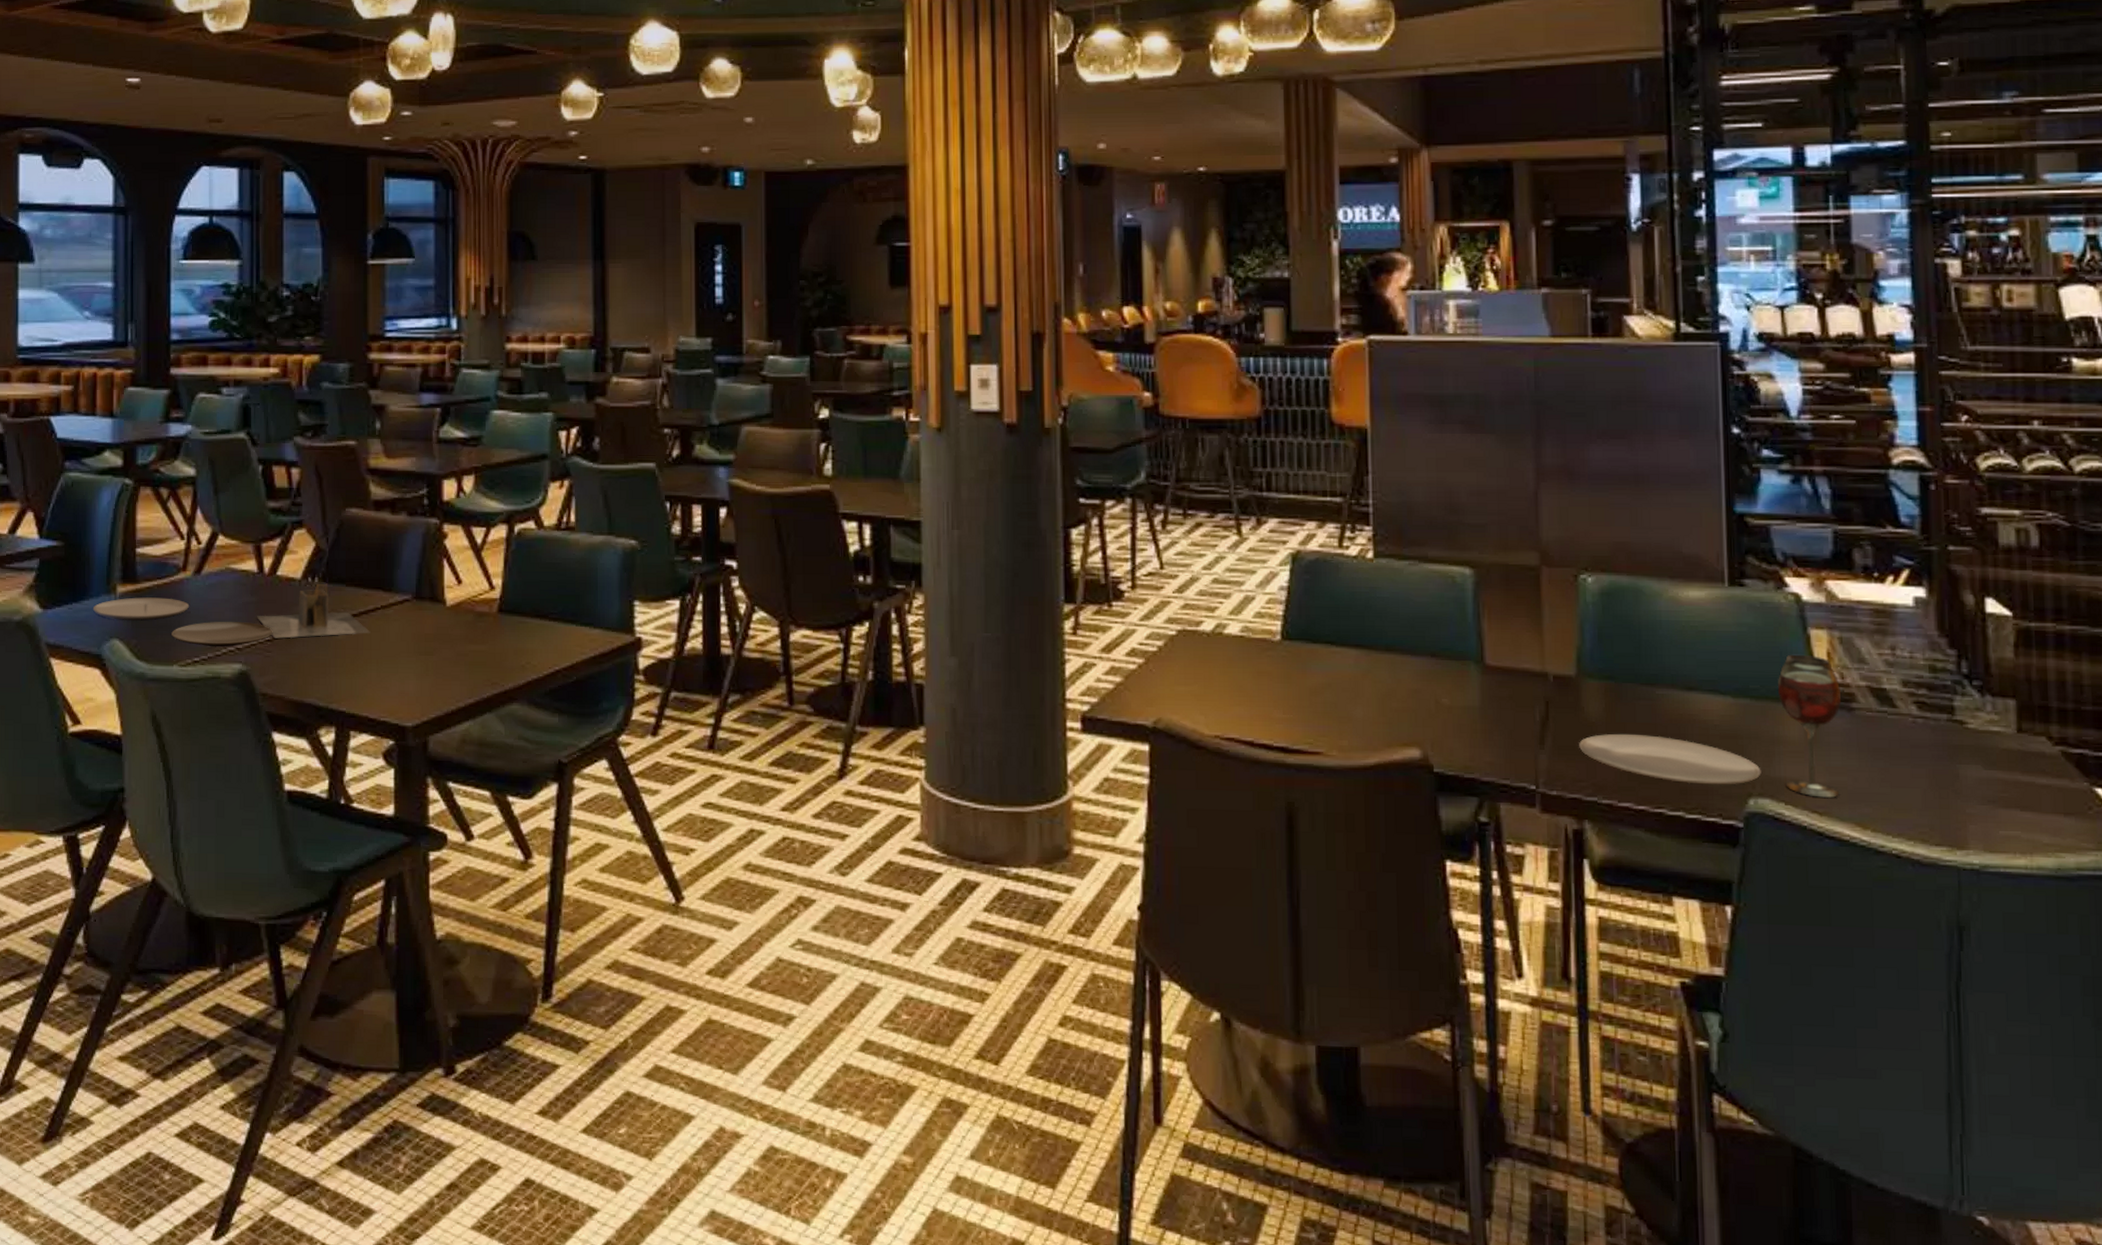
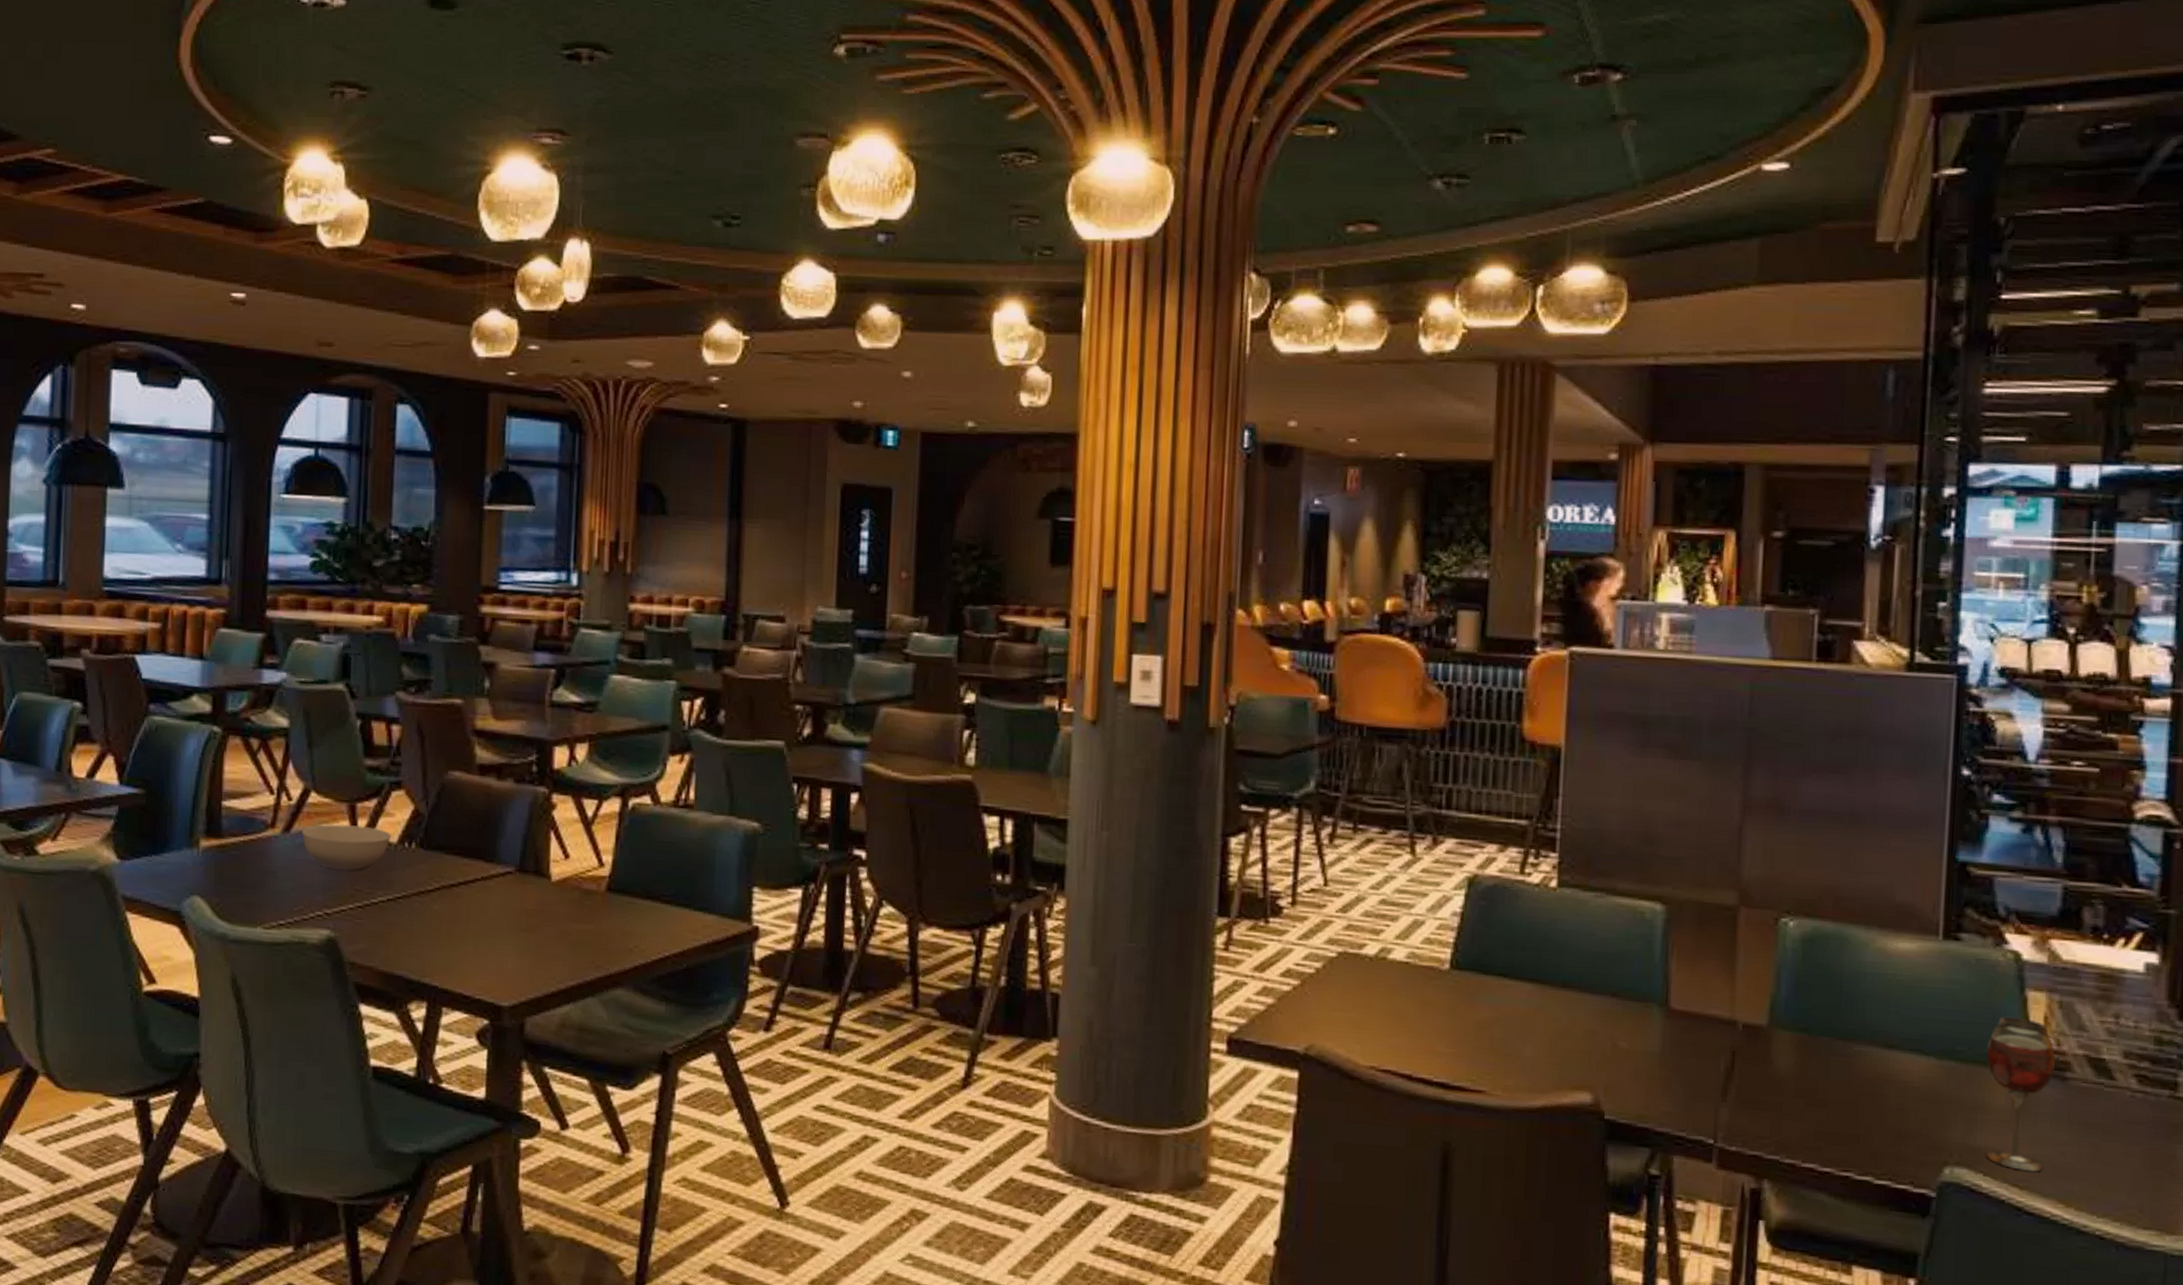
plate: present [92,597,190,621] -> none [173,853,277,879]
plate: present [172,621,273,648] -> none [256,883,365,911]
bowl: none [211,563,296,608] -> present [301,824,392,871]
napkin holder: present [257,583,371,639] -> none [348,849,469,906]
plate: present [1579,733,1761,785] -> none [1764,1089,1961,1152]

